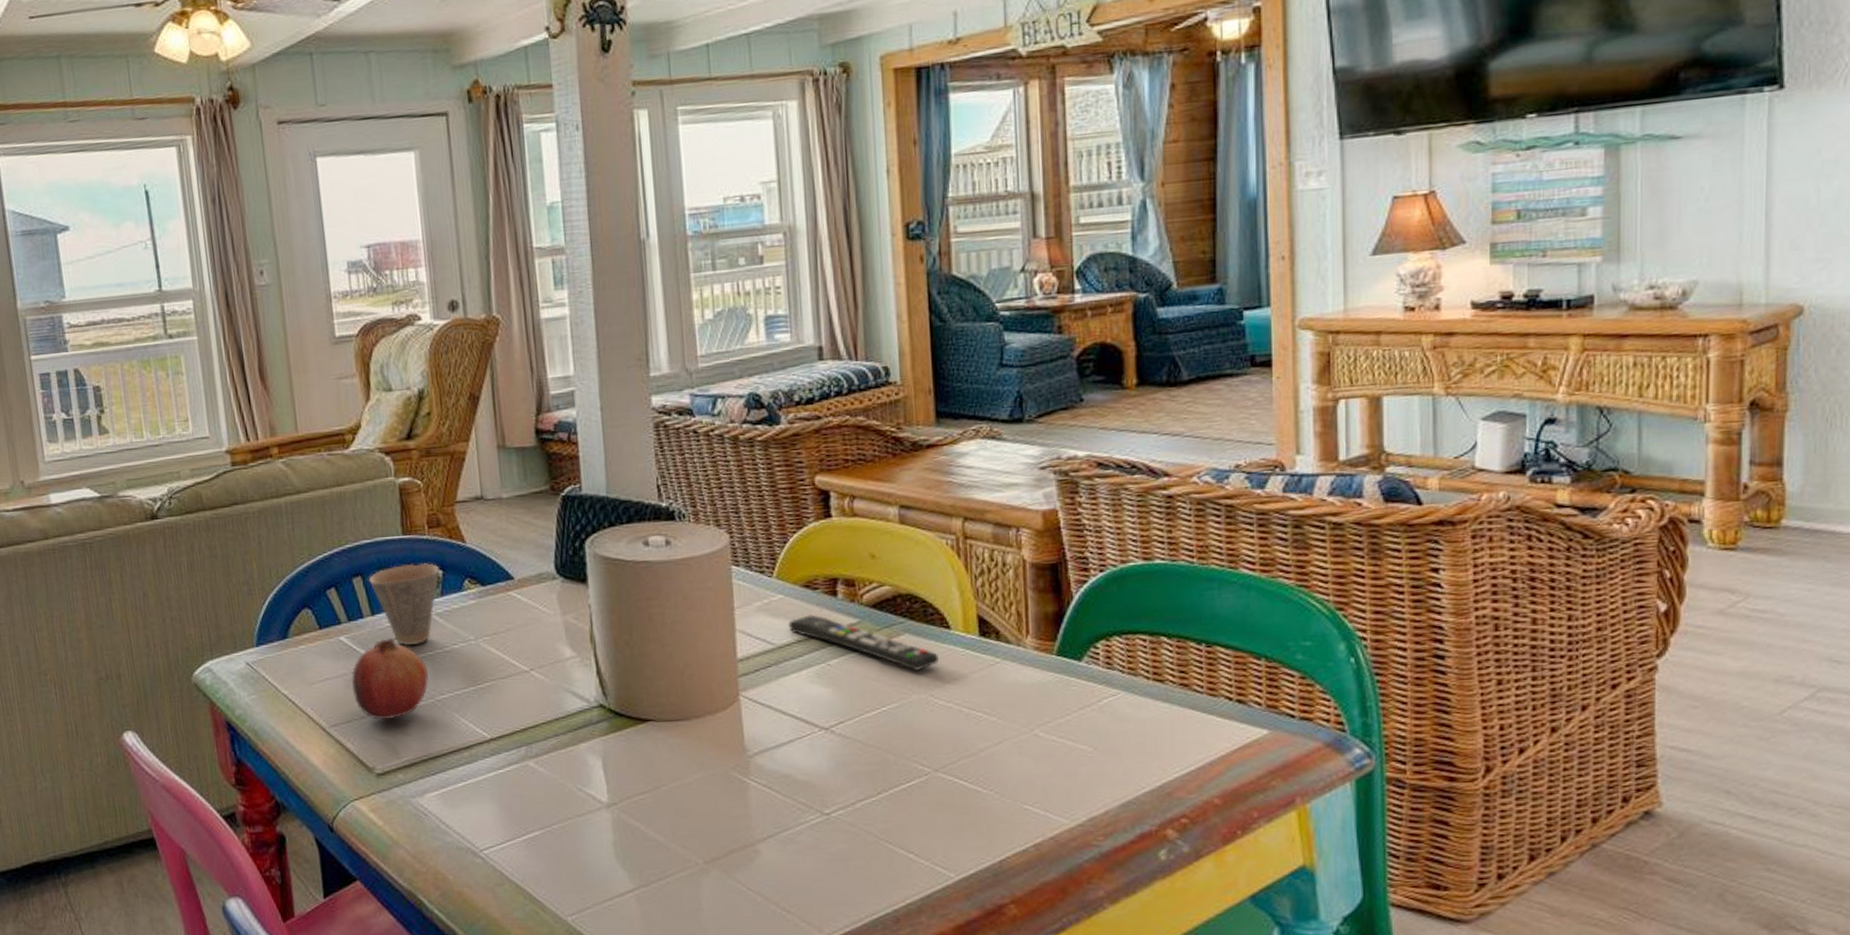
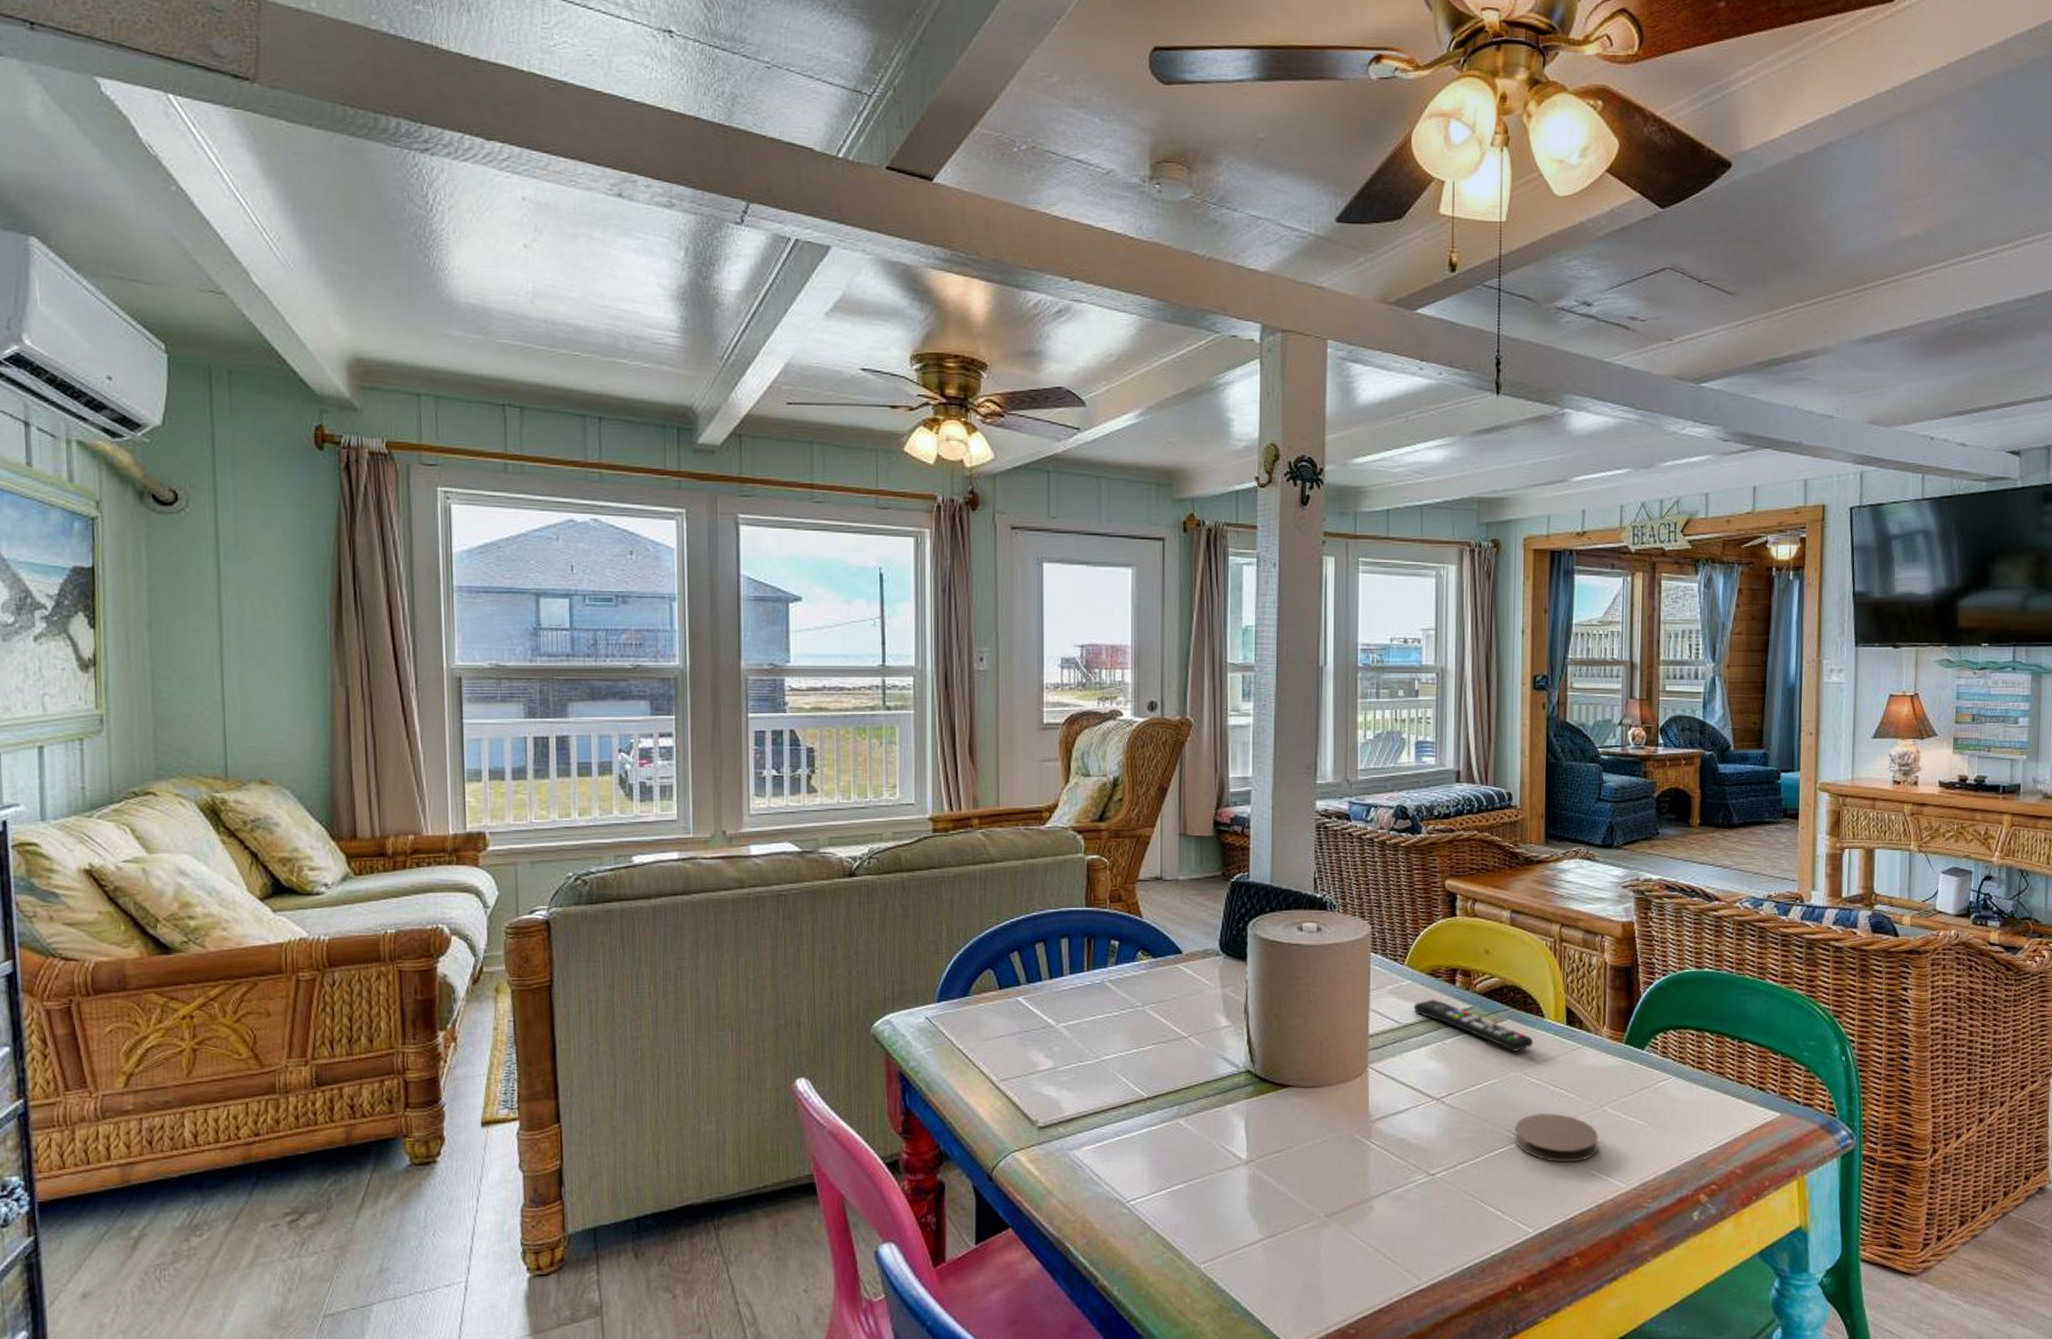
fruit: present [351,638,428,720] -> none [1024,1001,1096,1077]
cup: present [368,563,440,646] -> none [1050,933,1116,1009]
coaster: none [922,739,1031,797] -> present [1514,1112,1599,1163]

